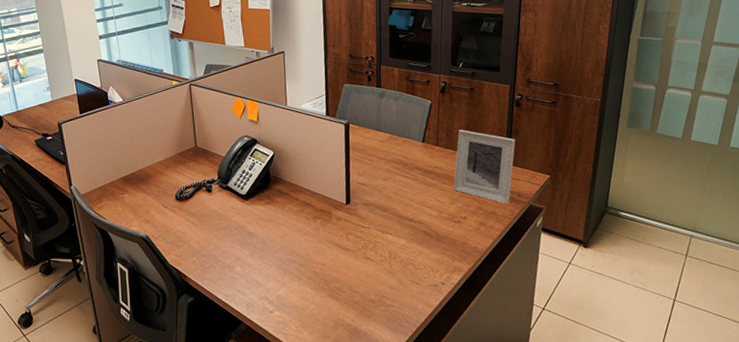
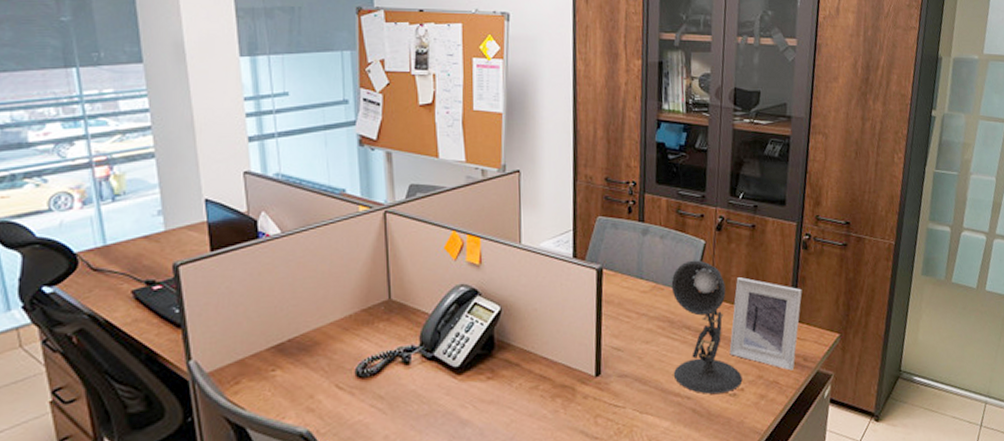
desk lamp: none [404,116,465,221] -> present [671,260,743,395]

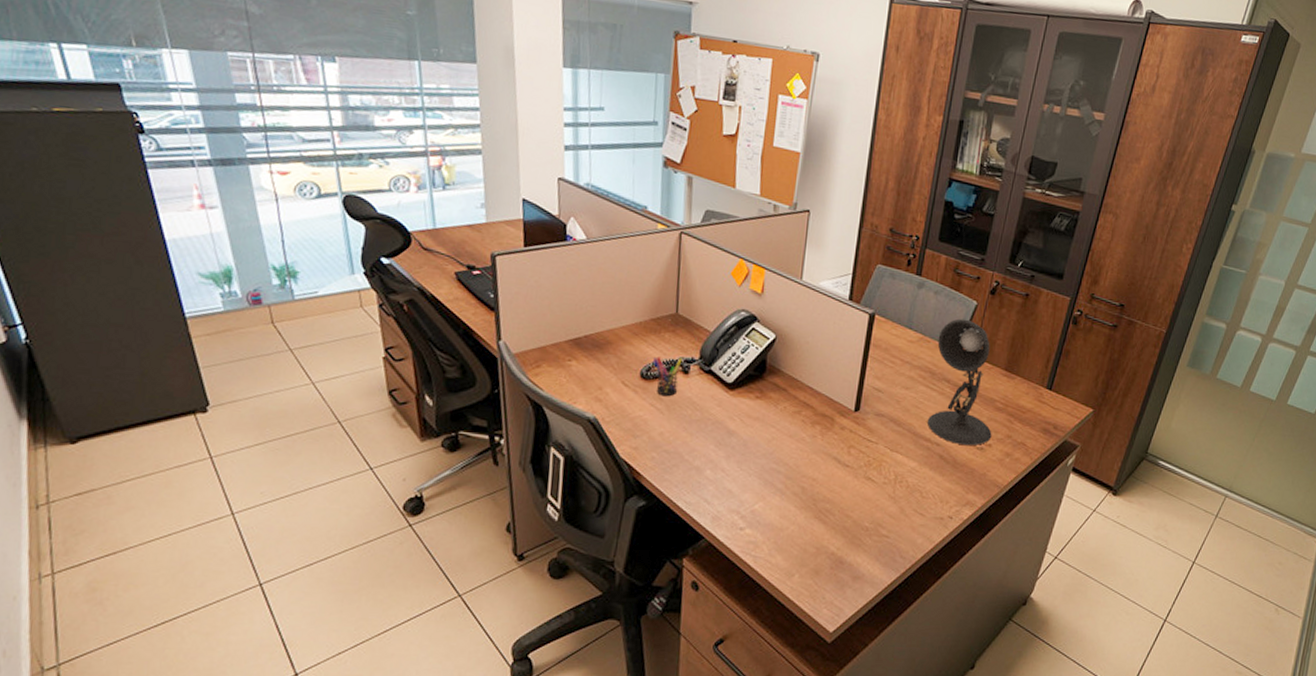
pen holder: none [368,348,401,394] -> present [652,356,682,397]
picture frame: present [729,277,802,371] -> none [983,342,1064,436]

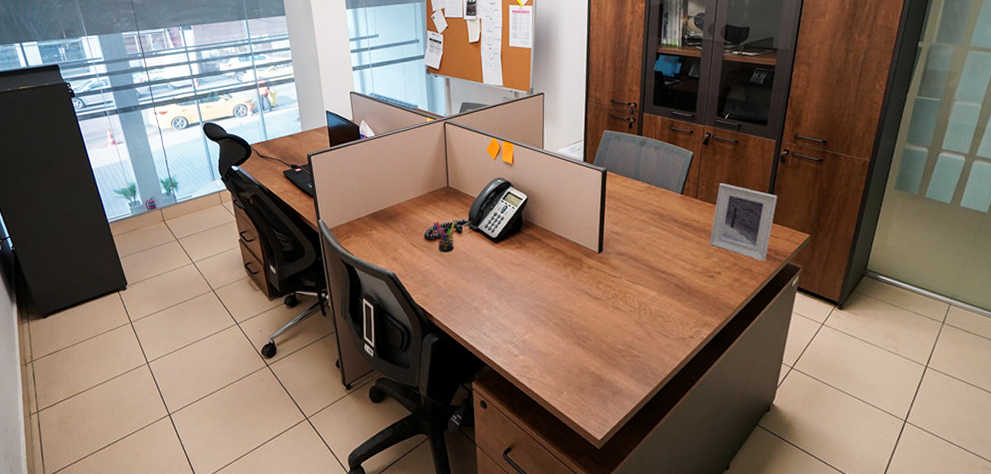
desk lamp: present [928,318,992,446] -> none [662,167,720,275]
picture frame: none [983,342,1064,436] -> present [709,183,778,261]

